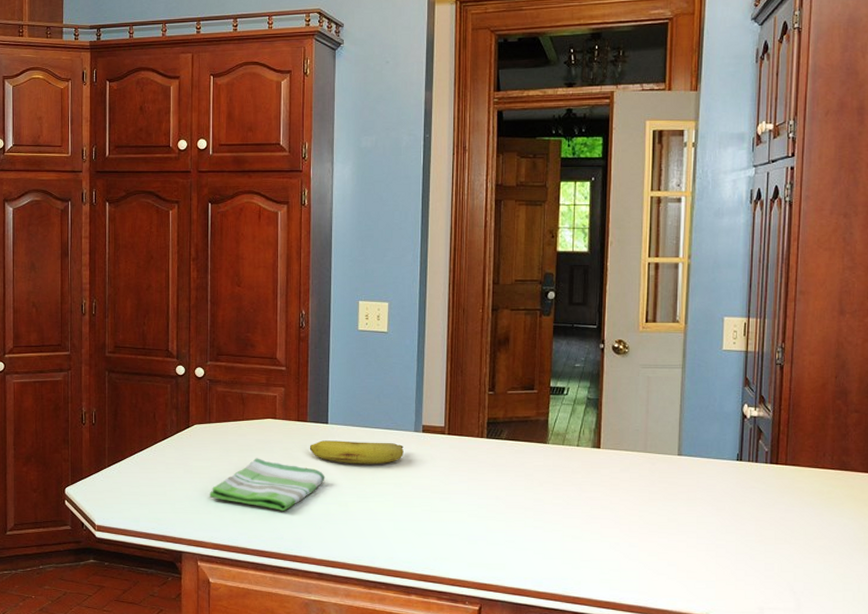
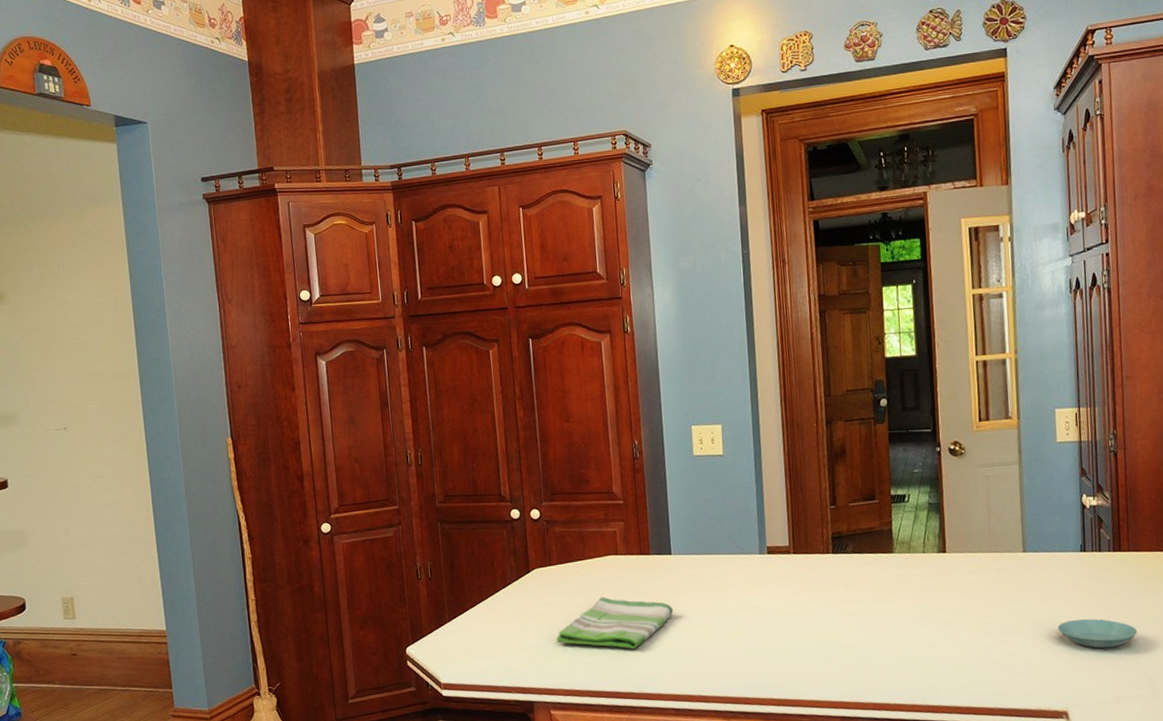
fruit: present [309,440,404,465] -> none [654,568,751,594]
saucer: none [706,527,788,558] -> present [1057,618,1138,649]

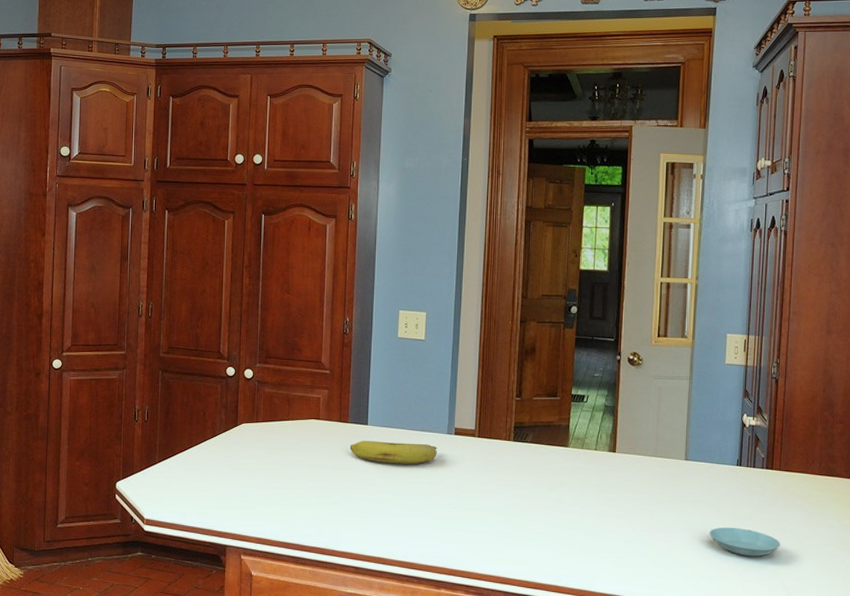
dish towel: present [557,597,674,649] -> none [255,456,364,507]
fruit: none [654,568,751,594] -> present [349,441,437,464]

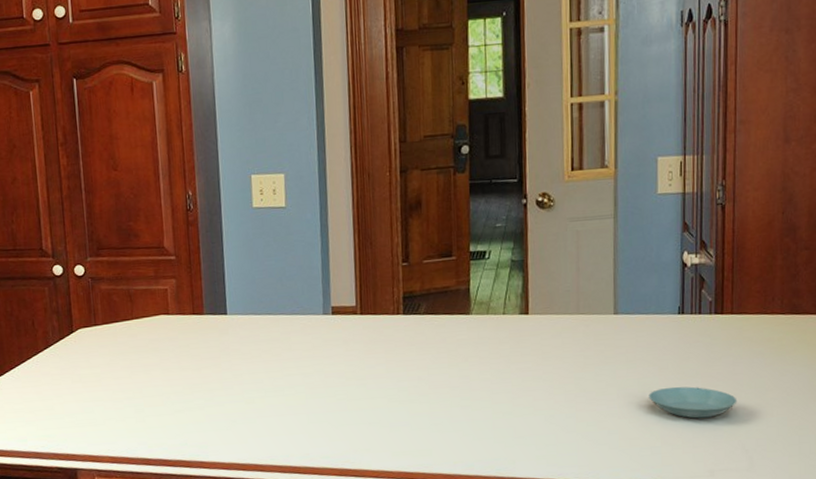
fruit: present [349,441,437,464] -> none [208,329,313,357]

